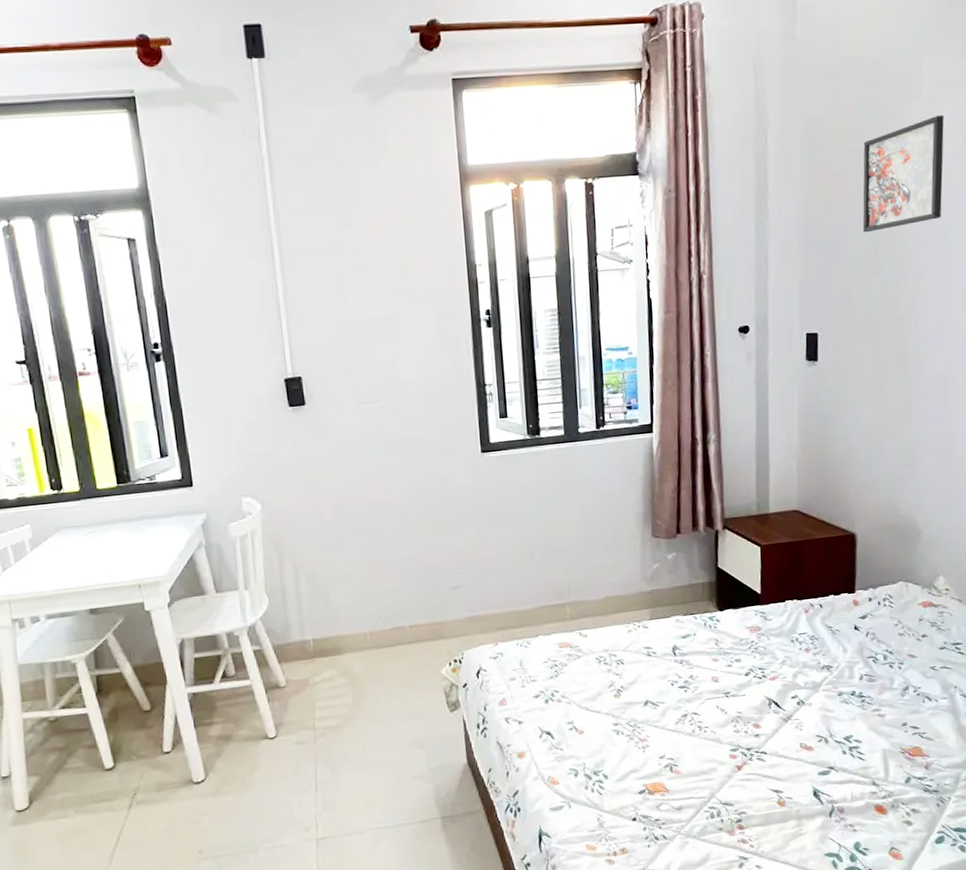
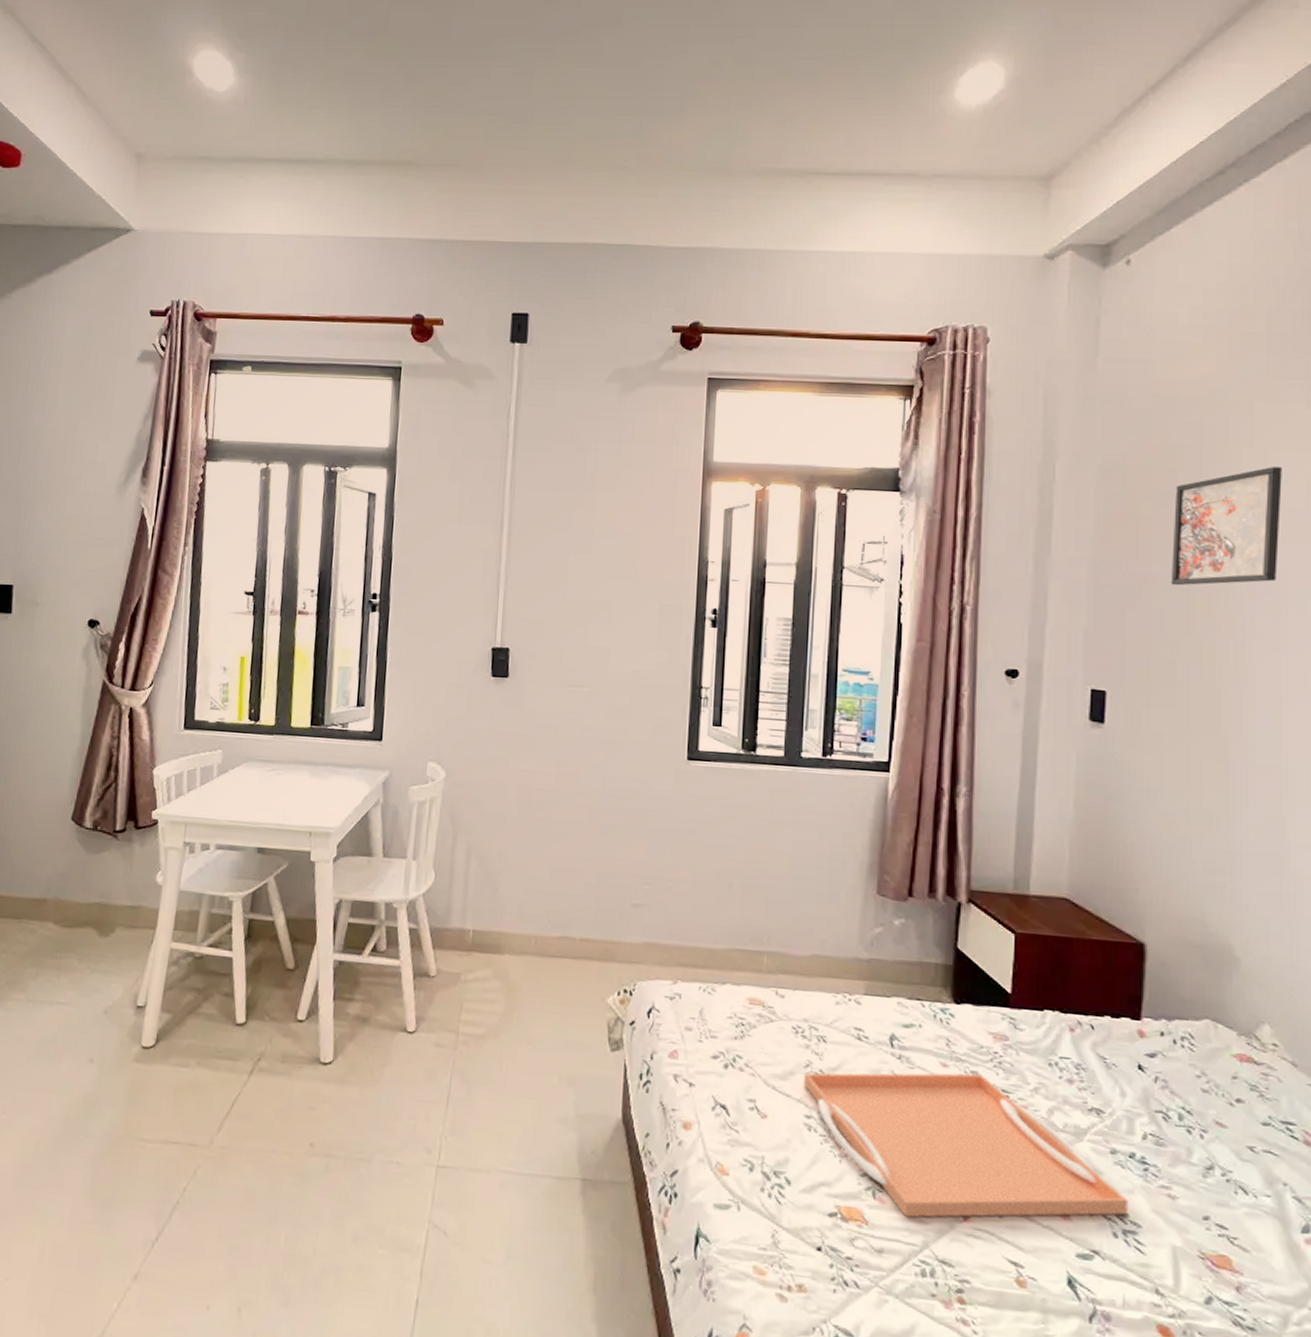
serving tray: none [609,660,853,779] -> present [804,1072,1129,1218]

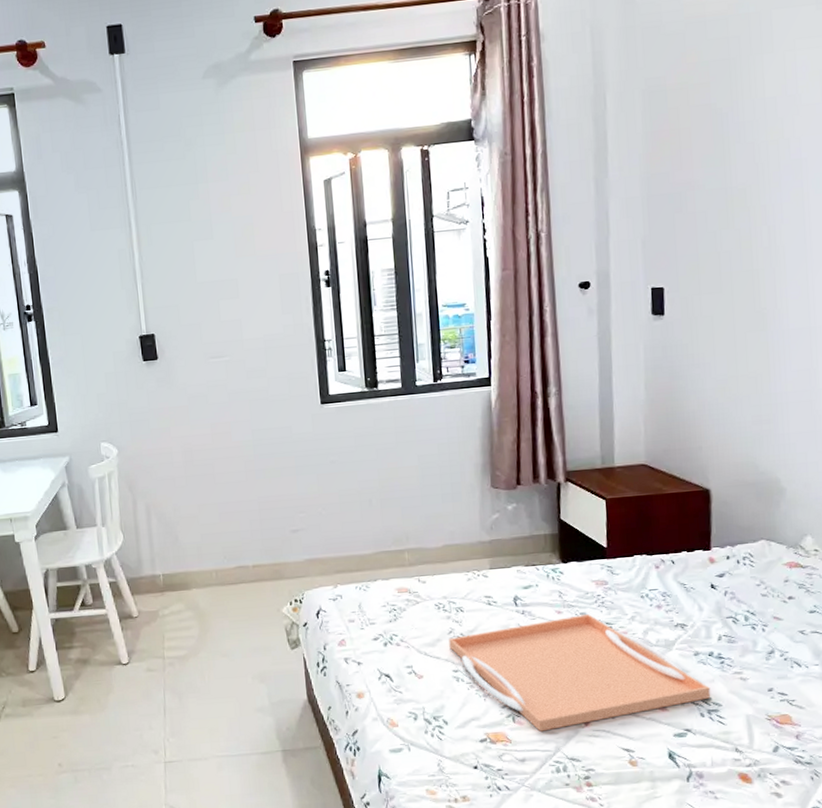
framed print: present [1170,467,1282,586] -> none [710,67,800,187]

